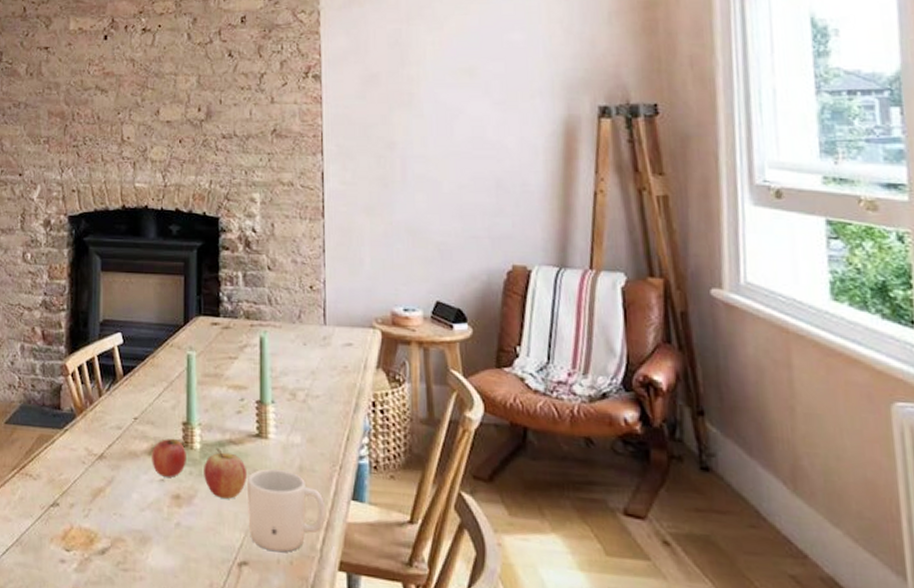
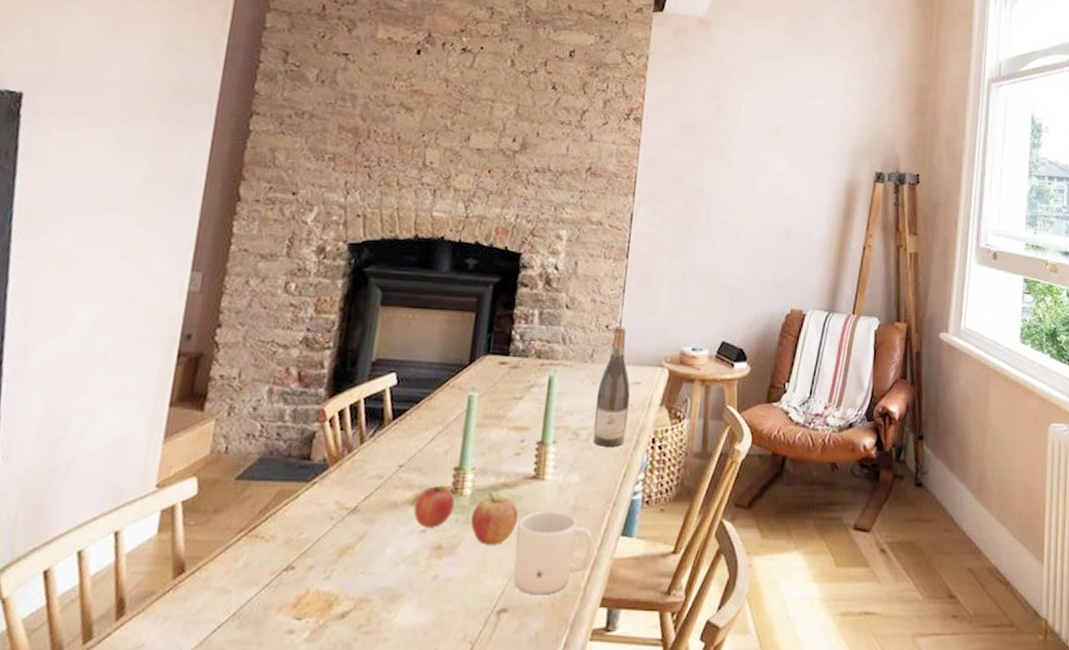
wine bottle: none [309,287,344,409] -> present [593,327,631,447]

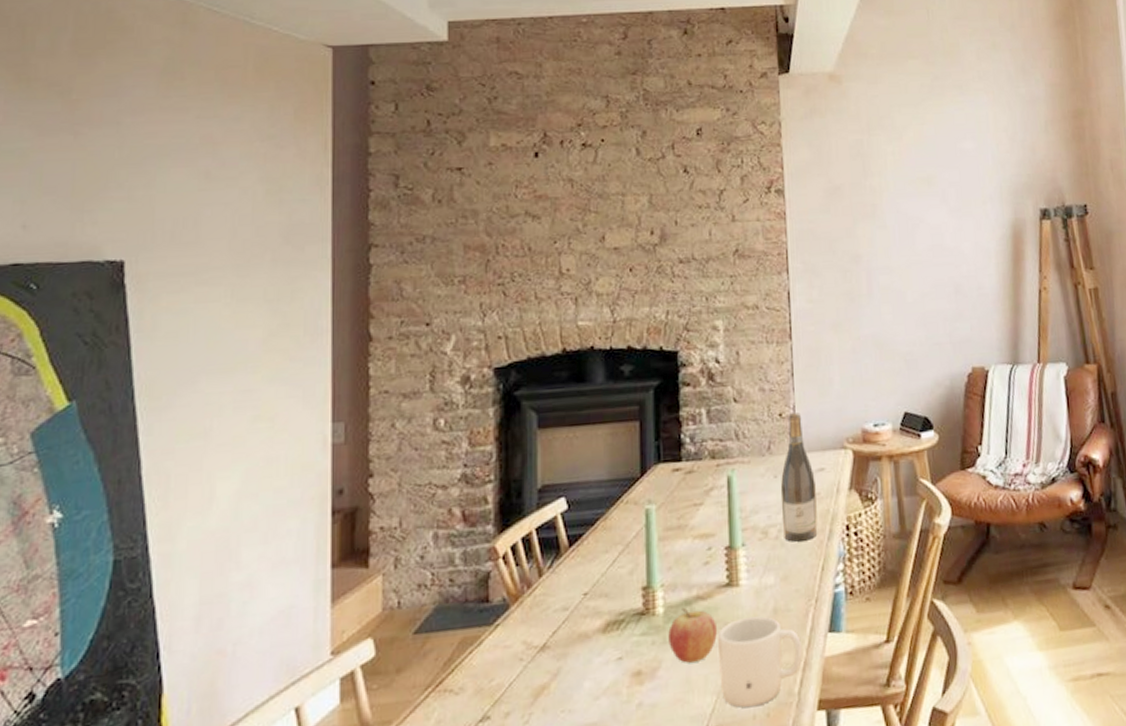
fruit: present [413,486,455,527] -> none [606,608,648,654]

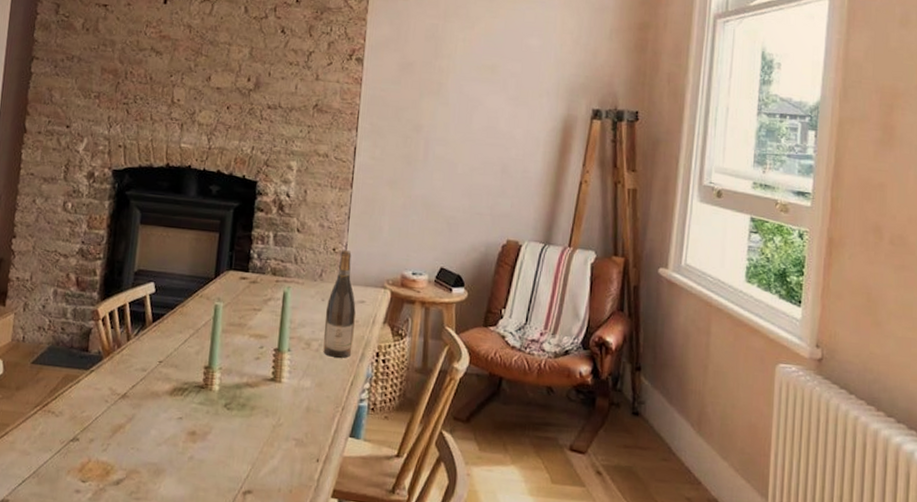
fruit: present [668,607,718,663] -> none [219,389,260,435]
mug: present [718,615,803,708] -> none [256,408,326,482]

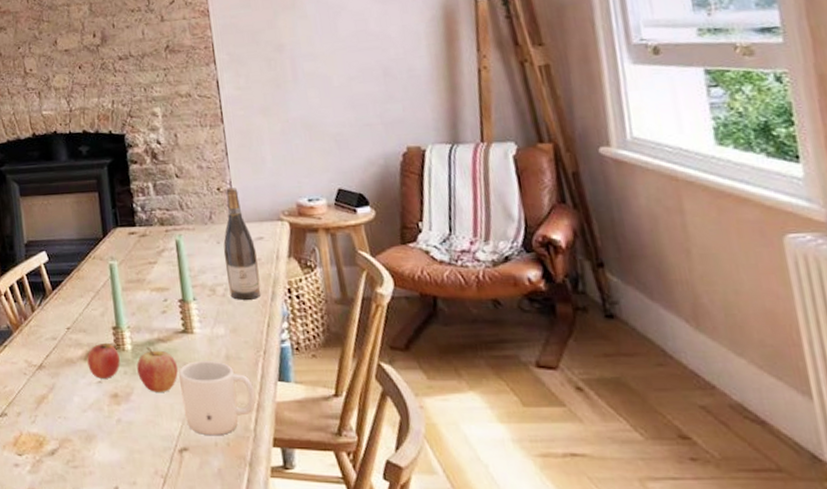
fruit: none [172,381,205,416] -> present [87,344,120,379]
fruit: none [219,389,260,435] -> present [137,346,179,392]
mug: none [256,408,326,482] -> present [179,360,256,436]

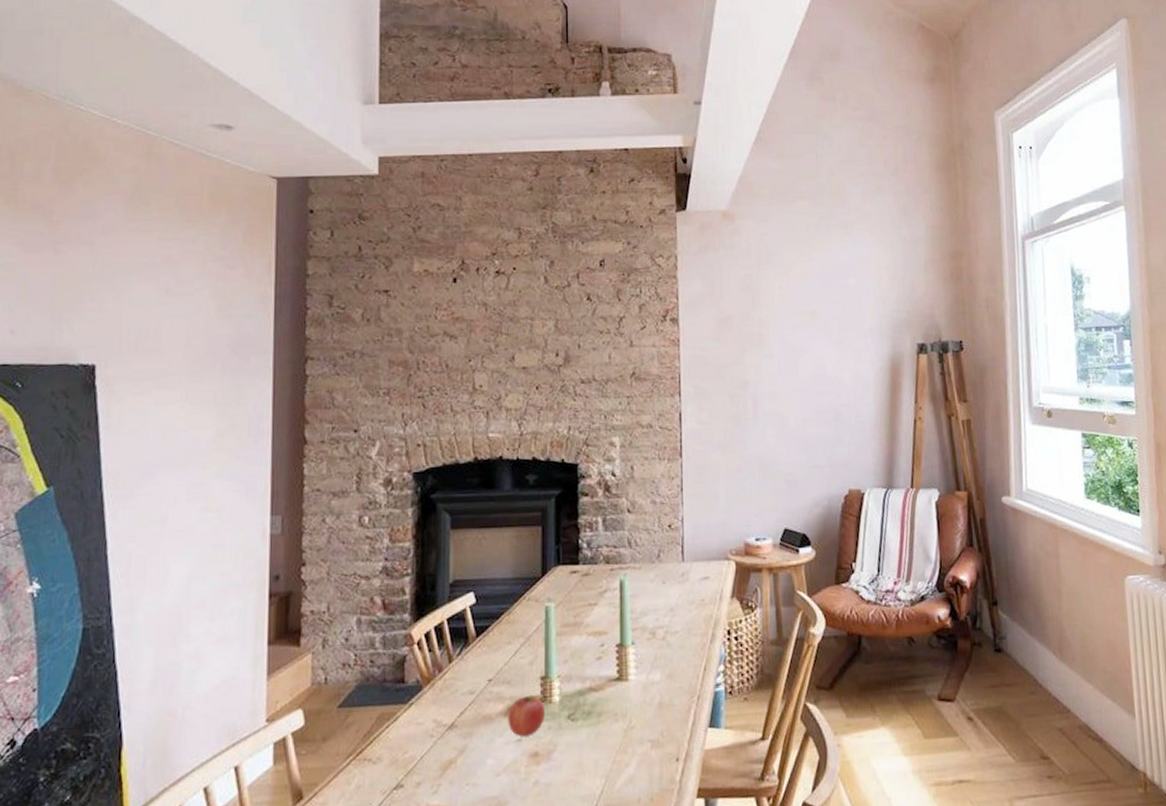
fruit: present [137,346,179,392] -> none [563,697,608,748]
mug: present [179,360,256,436] -> none [608,708,685,792]
wine bottle: present [223,187,261,300] -> none [668,525,701,643]

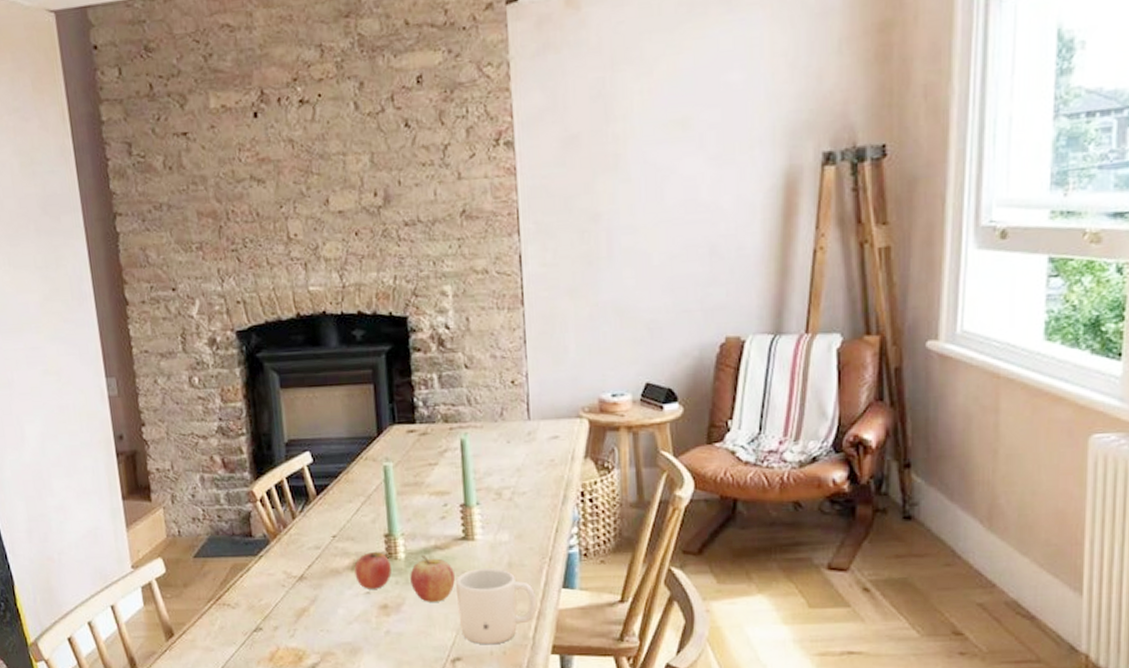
fruit: none [563,697,608,748] -> present [410,555,456,602]
mug: none [608,708,685,792] -> present [456,567,537,645]

